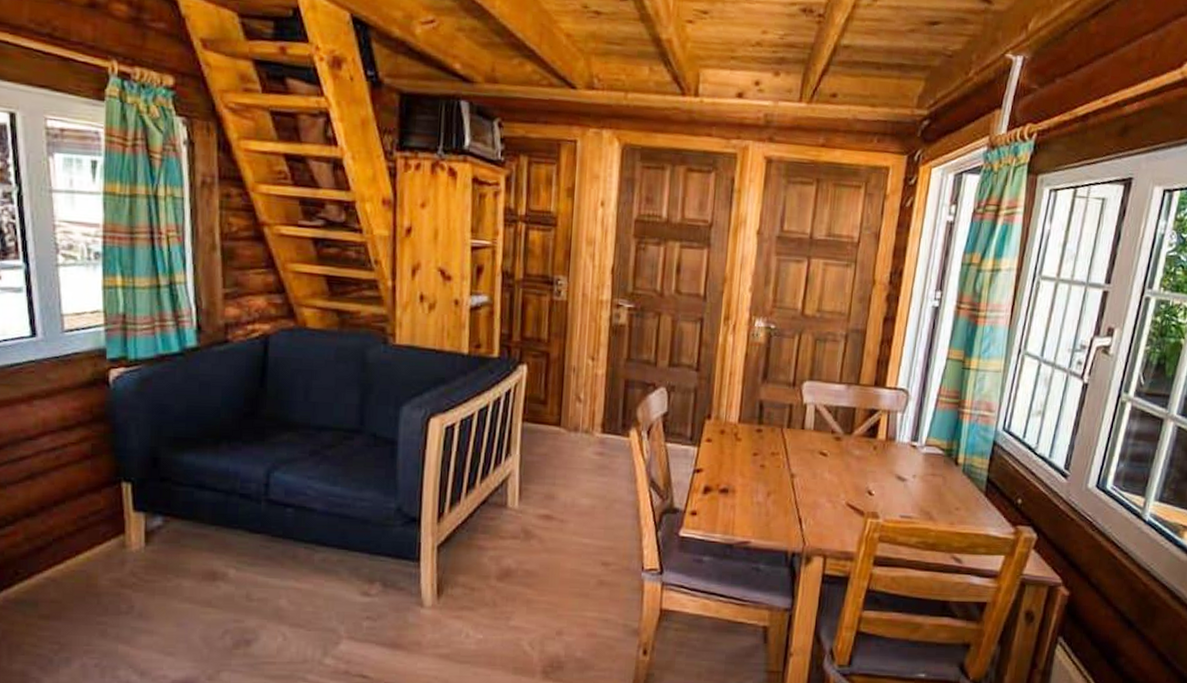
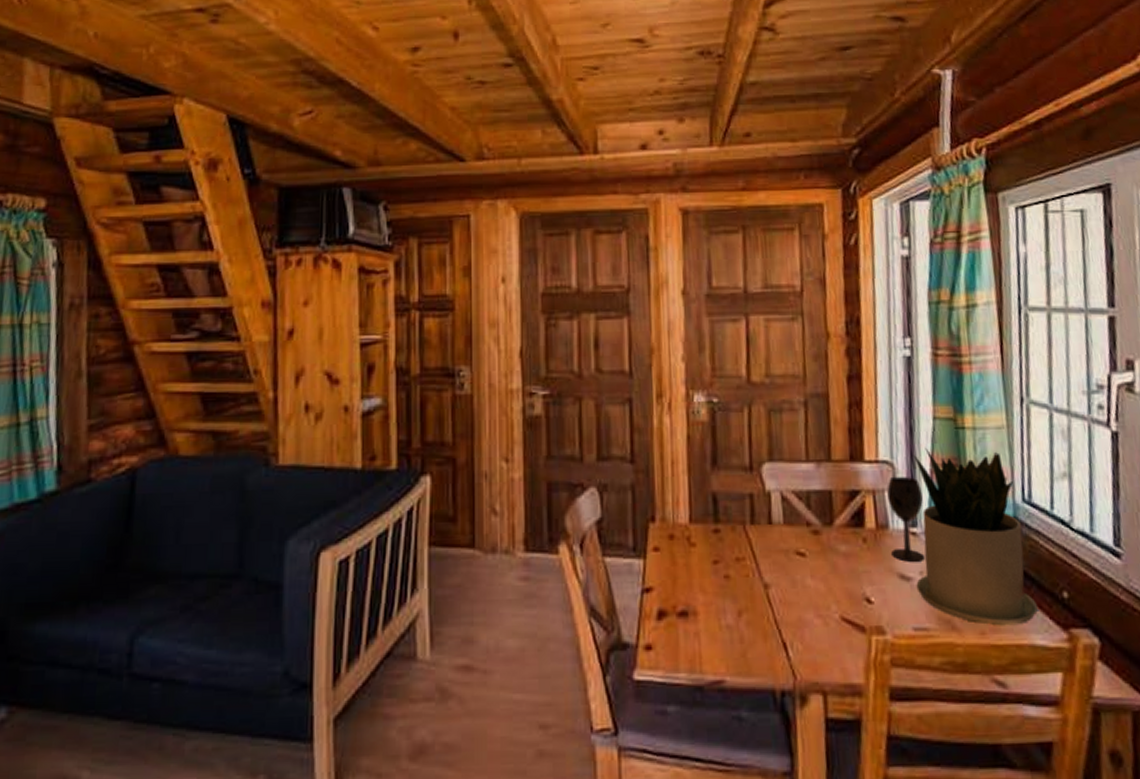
wine glass: none [894,401,927,468] -> present [887,476,924,562]
planter: none [908,381,999,520] -> present [914,447,1039,626]

